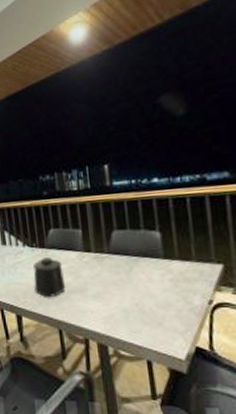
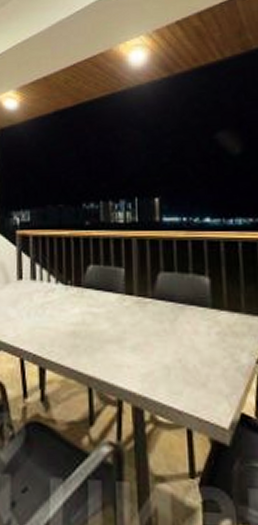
mug: present [32,257,66,297] -> none [64,299,102,346]

